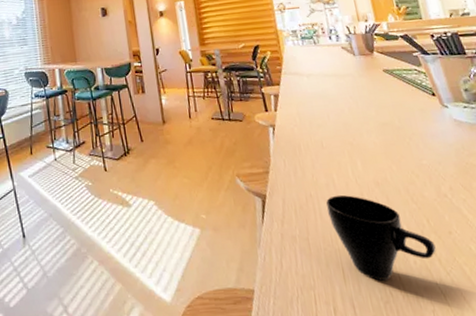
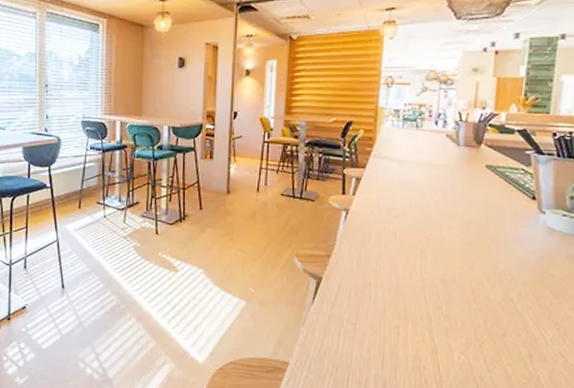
cup: present [326,194,436,281] -> none [382,286,485,370]

